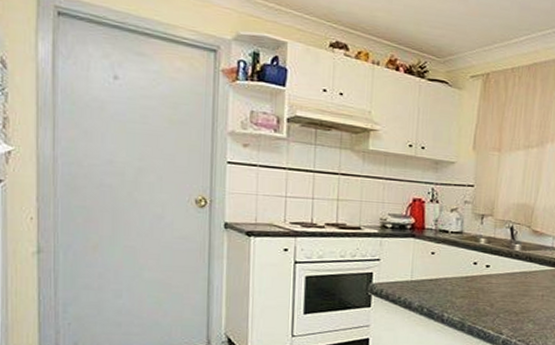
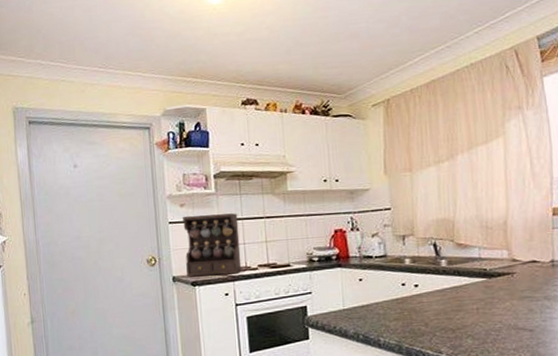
spice rack: none [242,157,309,229] -> present [183,213,242,277]

